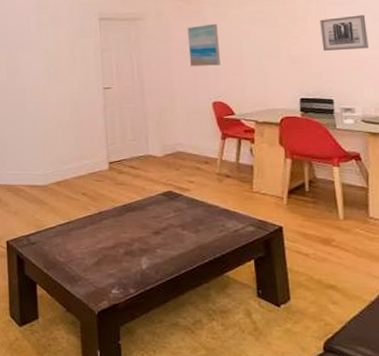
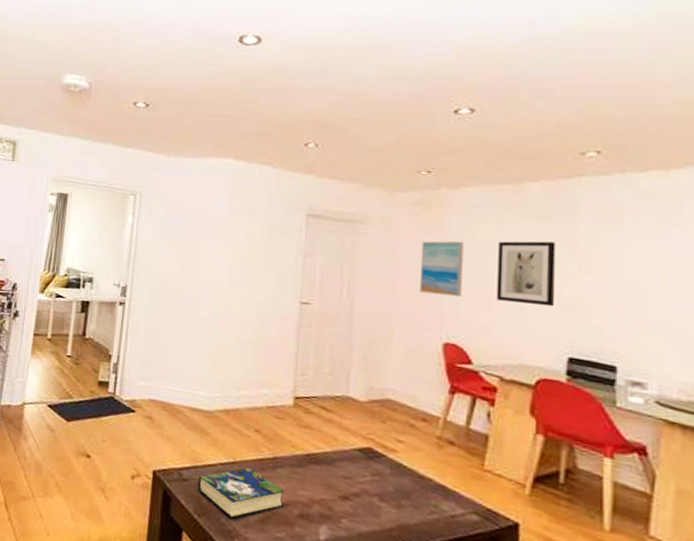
book: none [43,225,112,266] -> present [197,468,284,519]
wall art: none [242,15,286,64] -> present [496,241,556,307]
wall art: present [320,14,369,51] -> none [610,256,681,305]

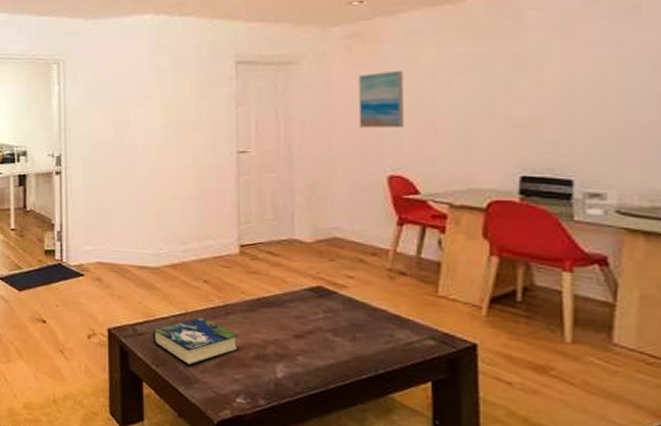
wall art: present [496,241,556,307] -> none [441,59,504,128]

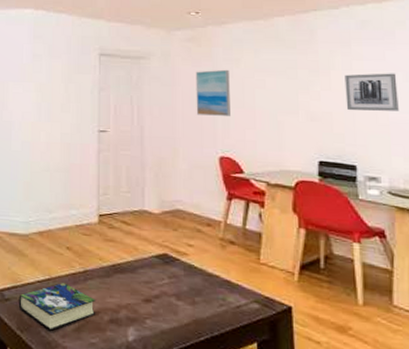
wall art: none [563,60,640,111] -> present [344,73,399,111]

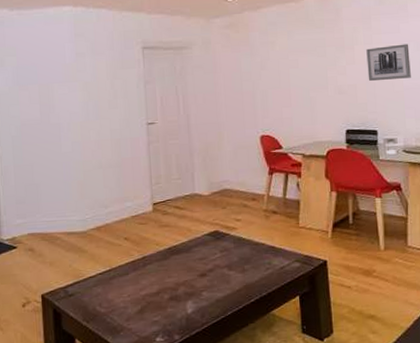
book: present [18,283,95,331] -> none [82,271,156,316]
wall art: present [195,69,230,116] -> none [235,52,268,99]

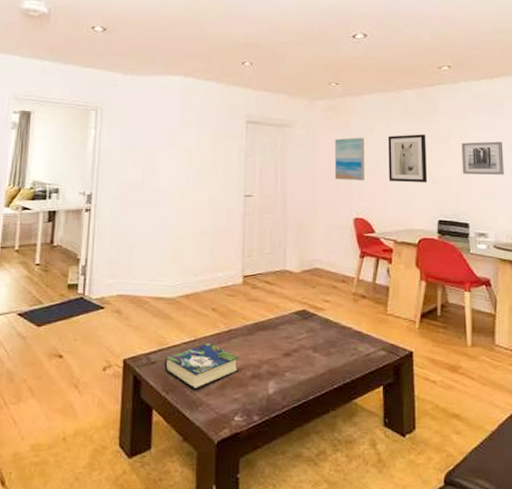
book: none [82,271,156,316] -> present [164,343,238,390]
wall art: none [235,52,268,99] -> present [334,137,364,180]
wall art: none [290,44,334,95] -> present [388,134,428,183]

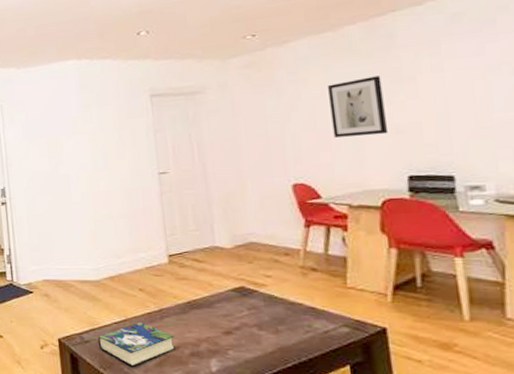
wall art: present [334,137,364,180] -> none [257,91,301,144]
wall art: present [461,141,504,175] -> none [434,67,505,116]

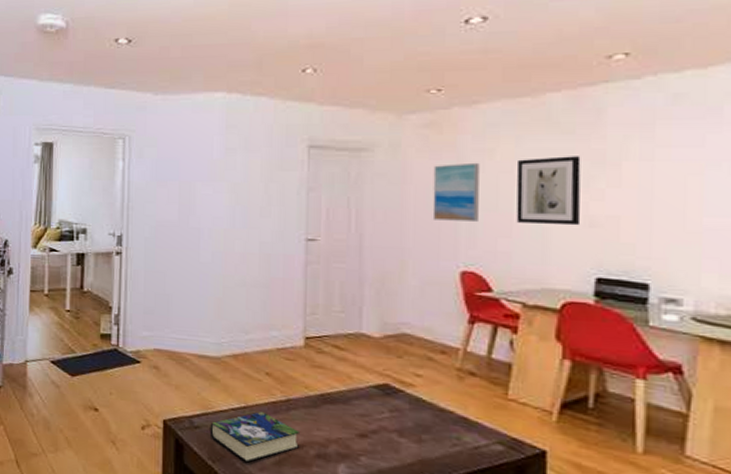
wall art: none [257,91,301,144] -> present [432,162,480,221]

